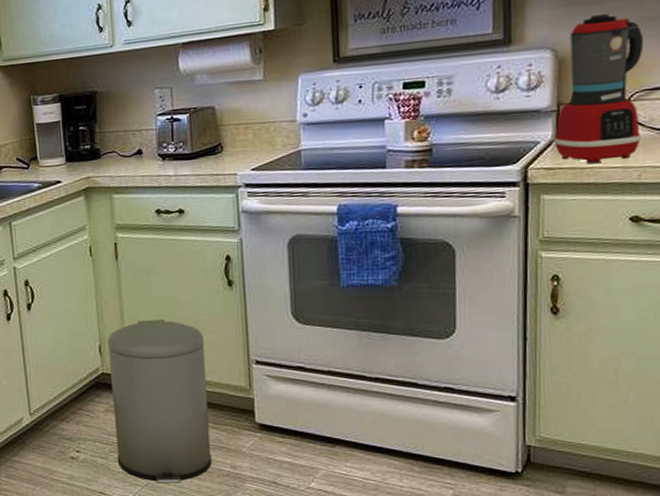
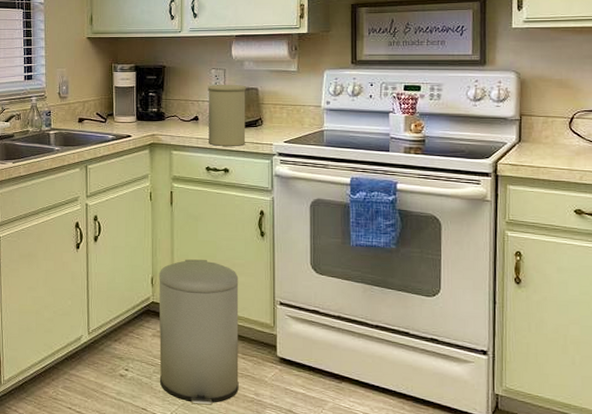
canister: none [151,104,203,183] -> present [208,84,246,146]
blender: present [553,14,644,164] -> none [517,50,584,165]

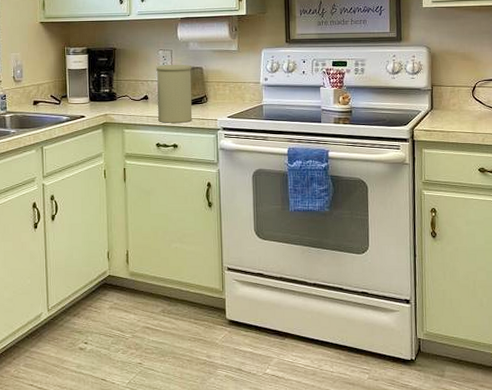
pedal bin: present [159,259,239,406] -> none [114,232,192,372]

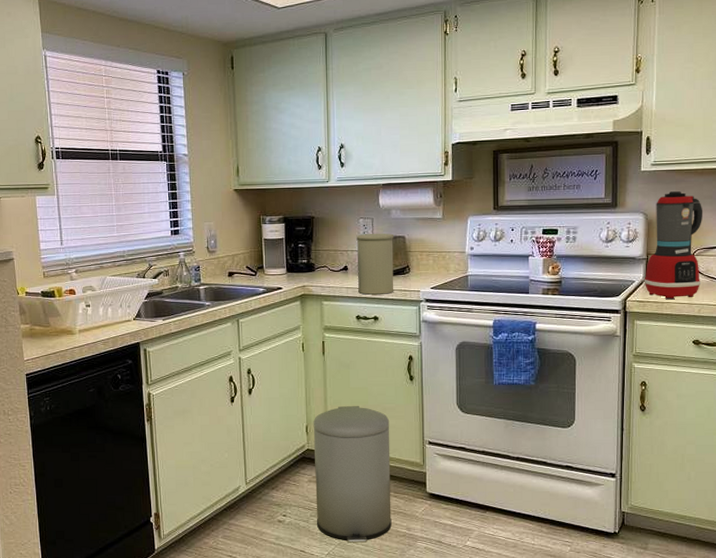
pedal bin: none [114,232,192,372] -> present [313,406,392,544]
blender: none [429,27,484,129] -> present [644,191,703,300]

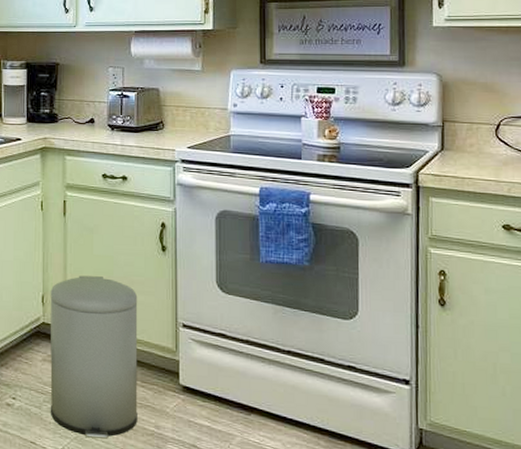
canister: present [356,233,394,295] -> none [105,83,146,152]
blender: present [644,191,703,300] -> none [439,51,511,175]

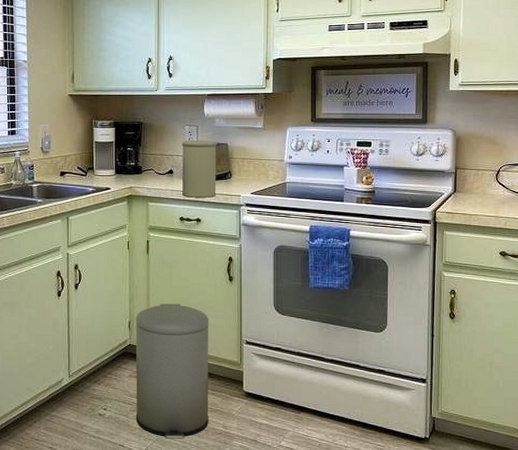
canister: none [105,83,146,152] -> present [182,139,217,198]

